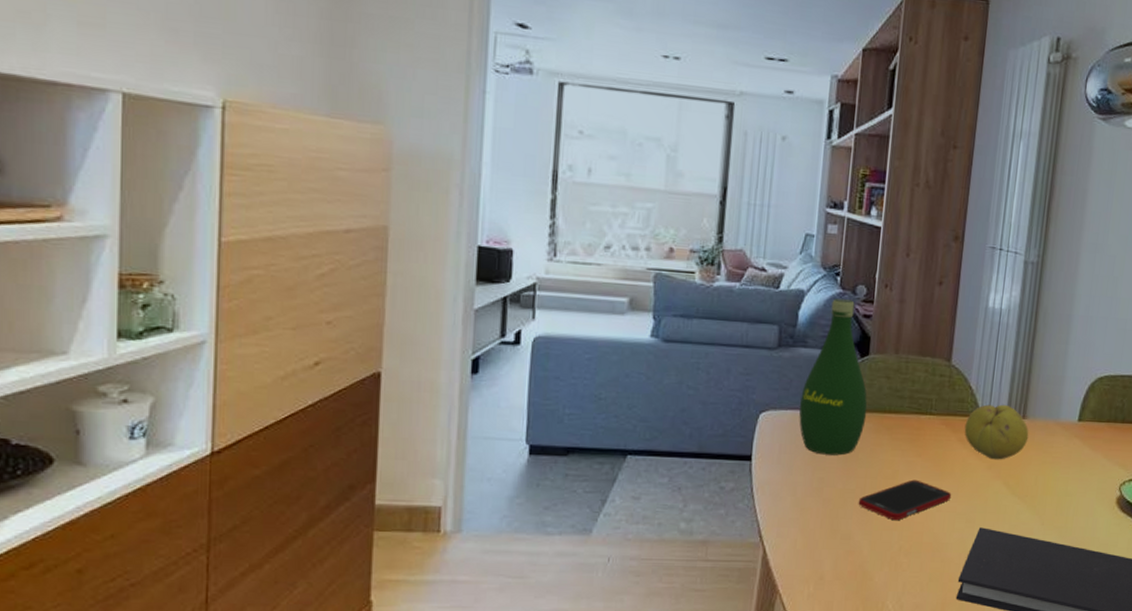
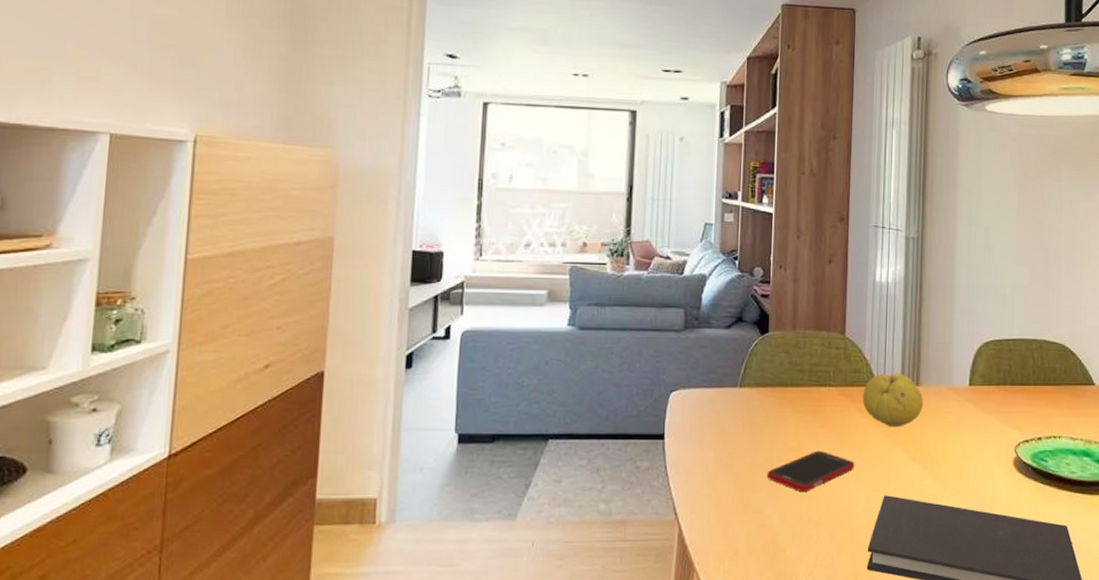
bottle: present [799,298,868,456] -> none [707,280,770,430]

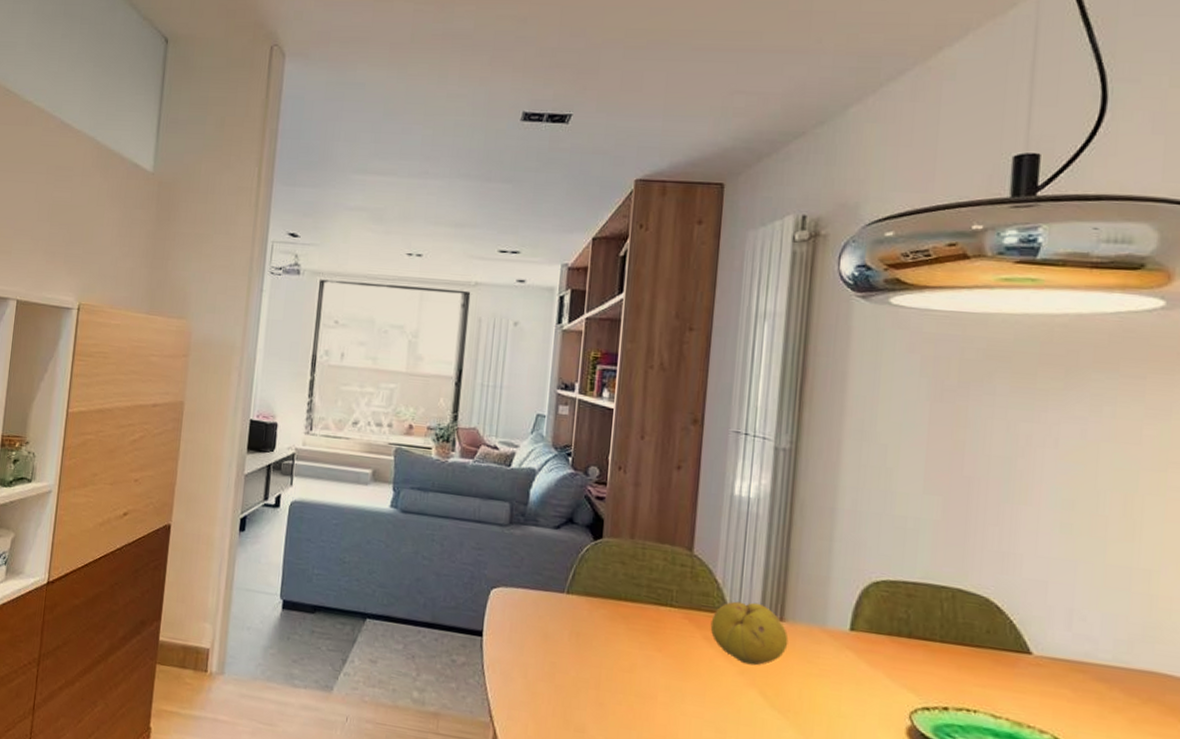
cell phone: present [766,450,855,493] -> none [592,675,698,720]

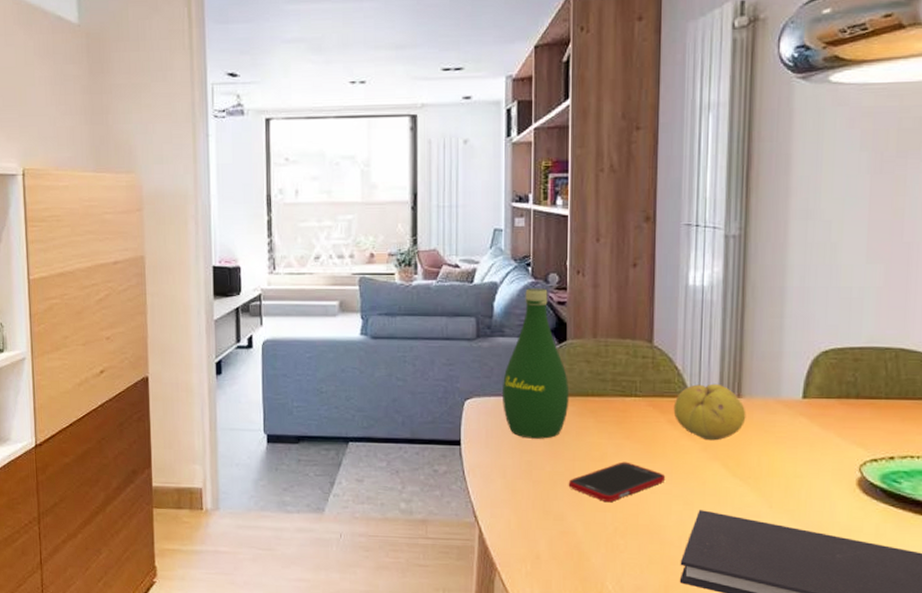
bottle: none [530,478,602,641] -> present [503,287,570,439]
cell phone: none [592,675,698,720] -> present [568,461,666,503]

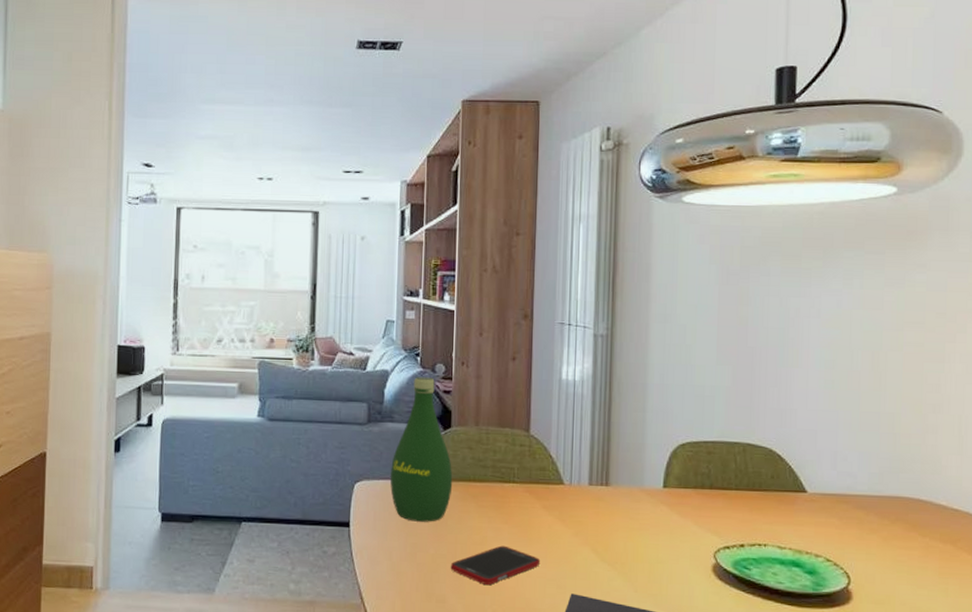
fruit: present [673,383,746,441] -> none [548,472,613,527]

